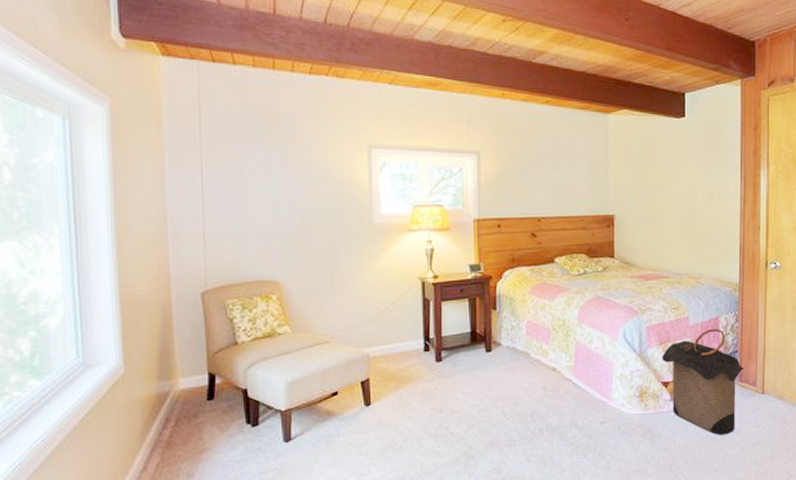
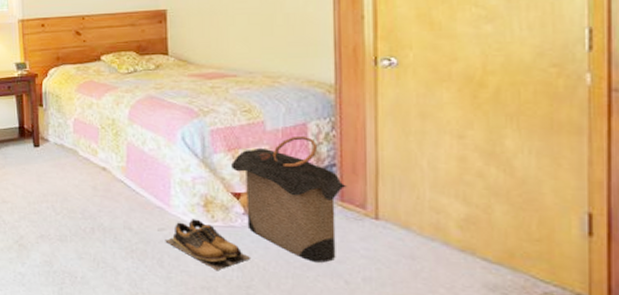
shoes: none [606,409,675,454] -> present [165,219,252,270]

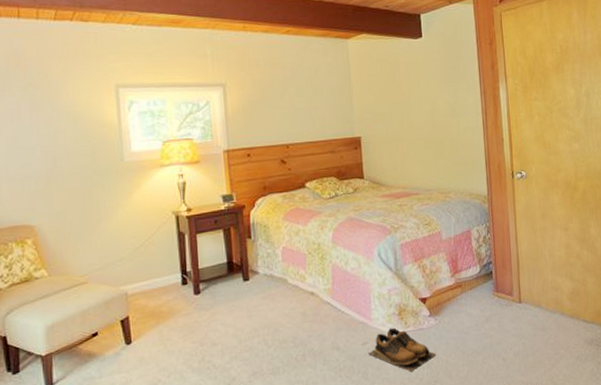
laundry hamper: present [231,135,348,263] -> none [418,241,501,348]

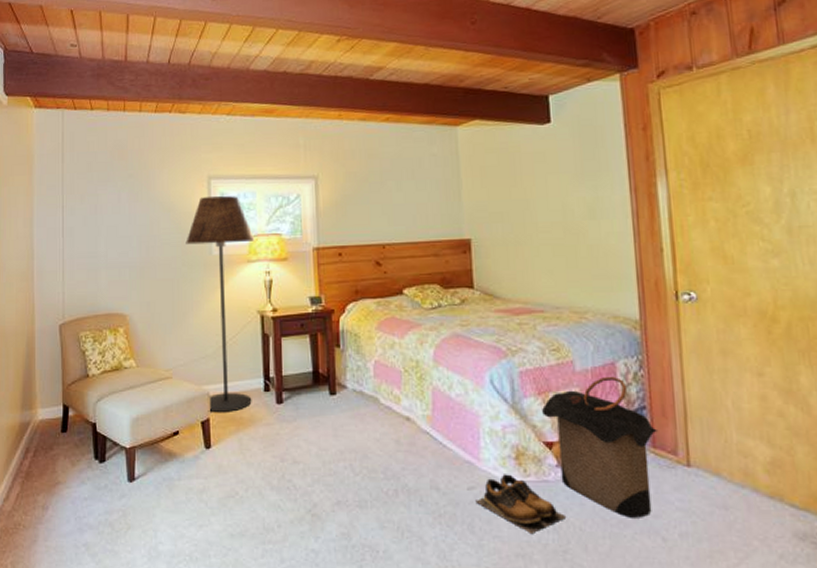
floor lamp: none [95,103,171,311] -> present [186,195,255,412]
laundry hamper: none [418,241,501,348] -> present [542,376,659,518]

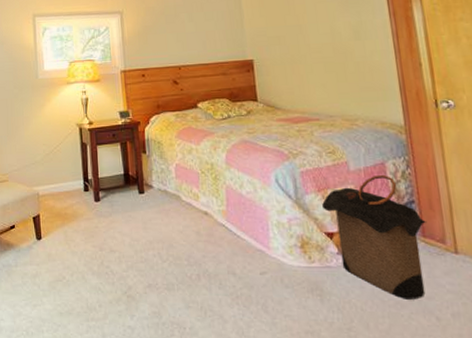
floor lamp: present [186,195,255,412] -> none [16,30,74,209]
shoes: present [475,474,567,533] -> none [267,261,349,313]

